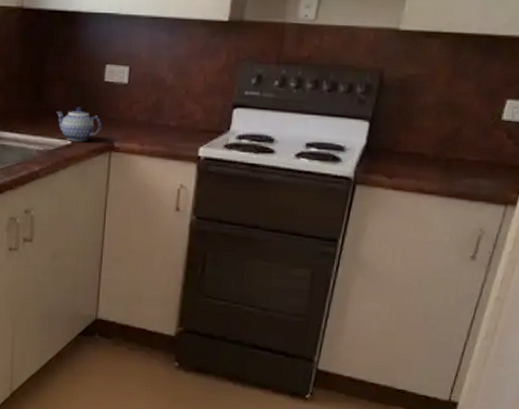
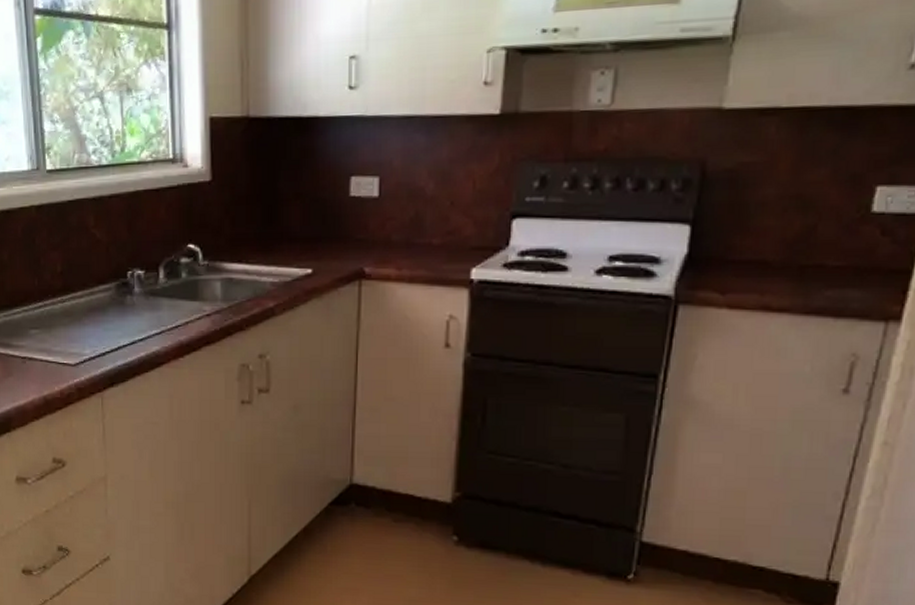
teapot: present [56,106,101,142] -> none [293,228,348,270]

